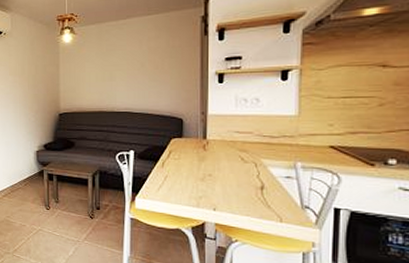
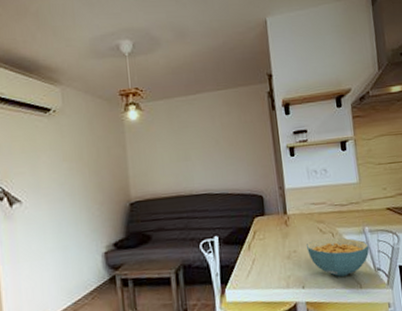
cereal bowl: none [224,167,299,207] -> present [307,237,370,277]

